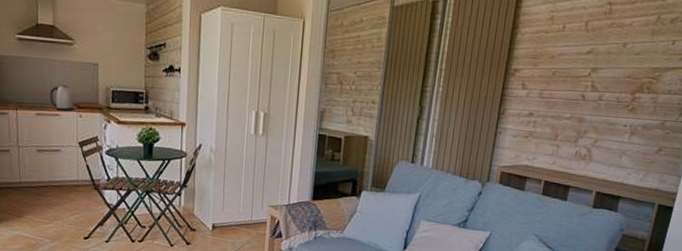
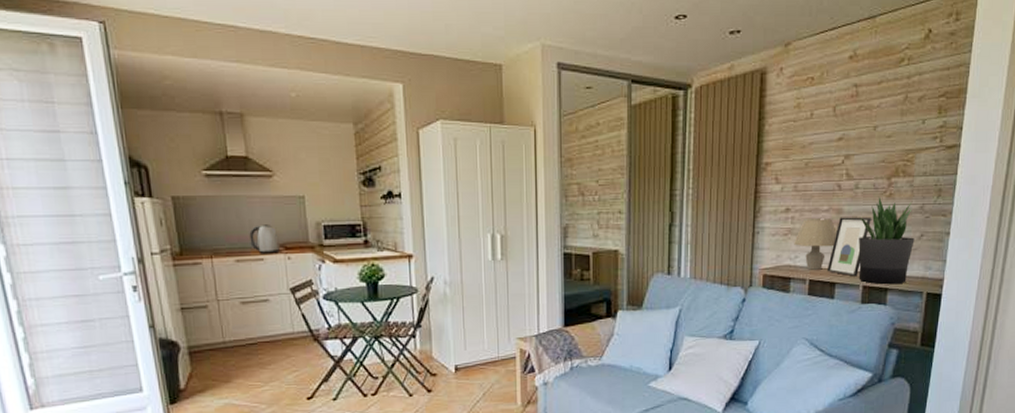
table lamp: none [533,124,576,173] -> present [794,218,836,270]
picture frame: none [563,125,612,183] -> present [827,216,872,277]
planter: none [593,109,654,194] -> present [858,196,915,285]

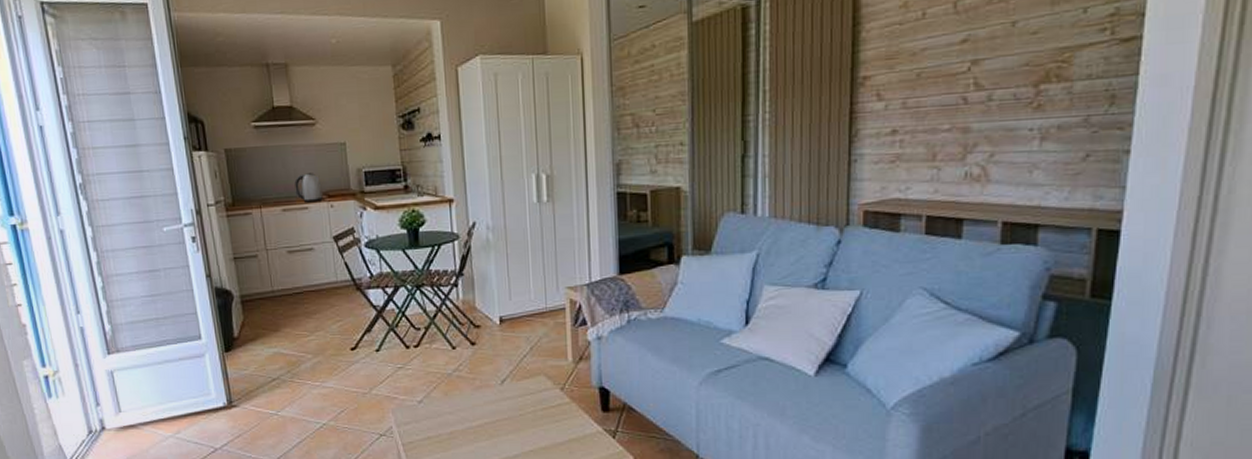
table lamp: present [794,218,836,270] -> none [904,140,963,204]
picture frame: present [827,216,872,277] -> none [951,135,1013,211]
planter: present [858,196,915,285] -> none [994,108,1077,220]

